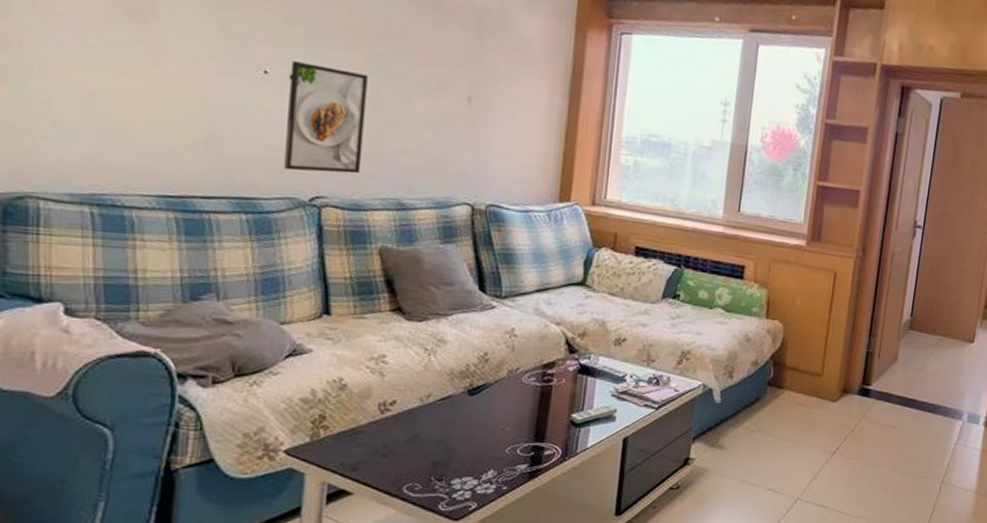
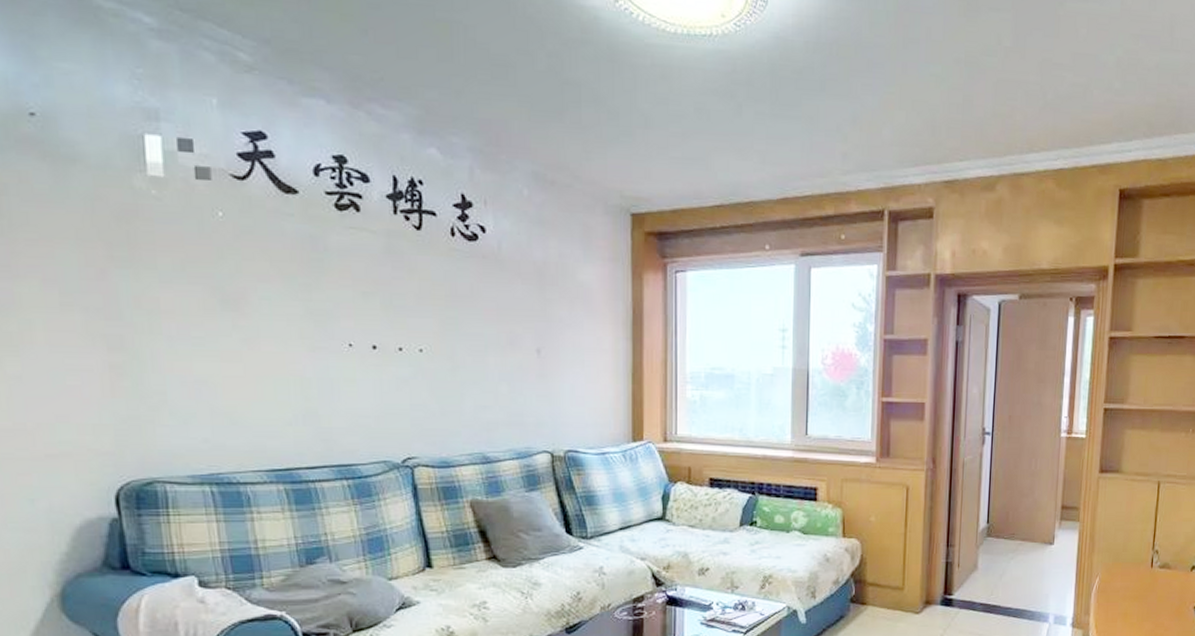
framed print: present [283,61,368,174] -> none [372,332,446,435]

